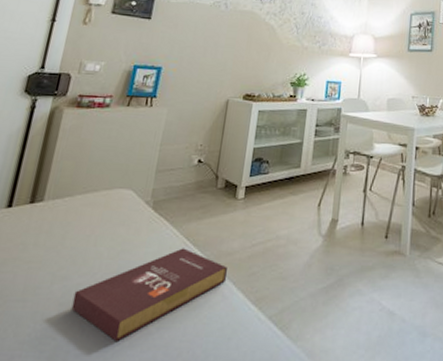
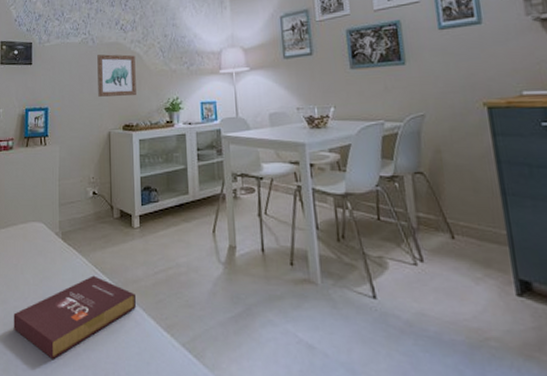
wall art: none [222,21,269,67] -> present [97,54,136,97]

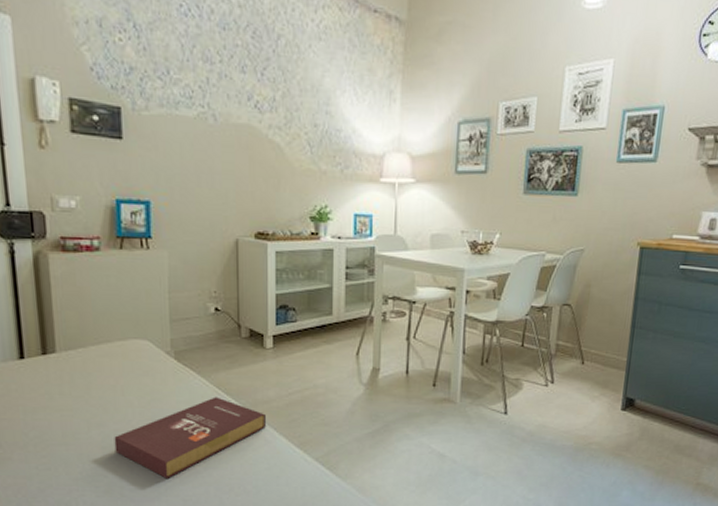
wall art: present [97,54,136,97] -> none [221,138,274,198]

